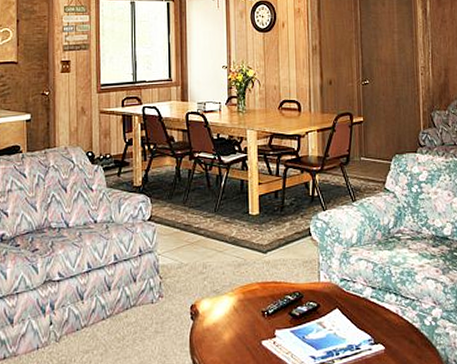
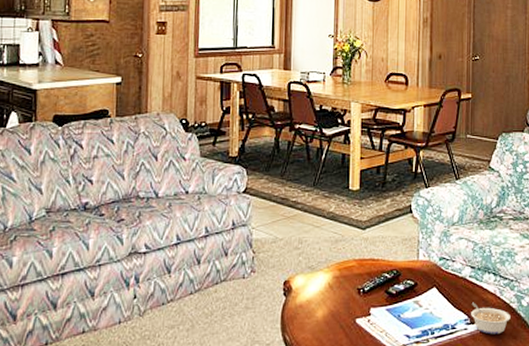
legume: none [374,322,414,355] -> present [471,302,511,335]

